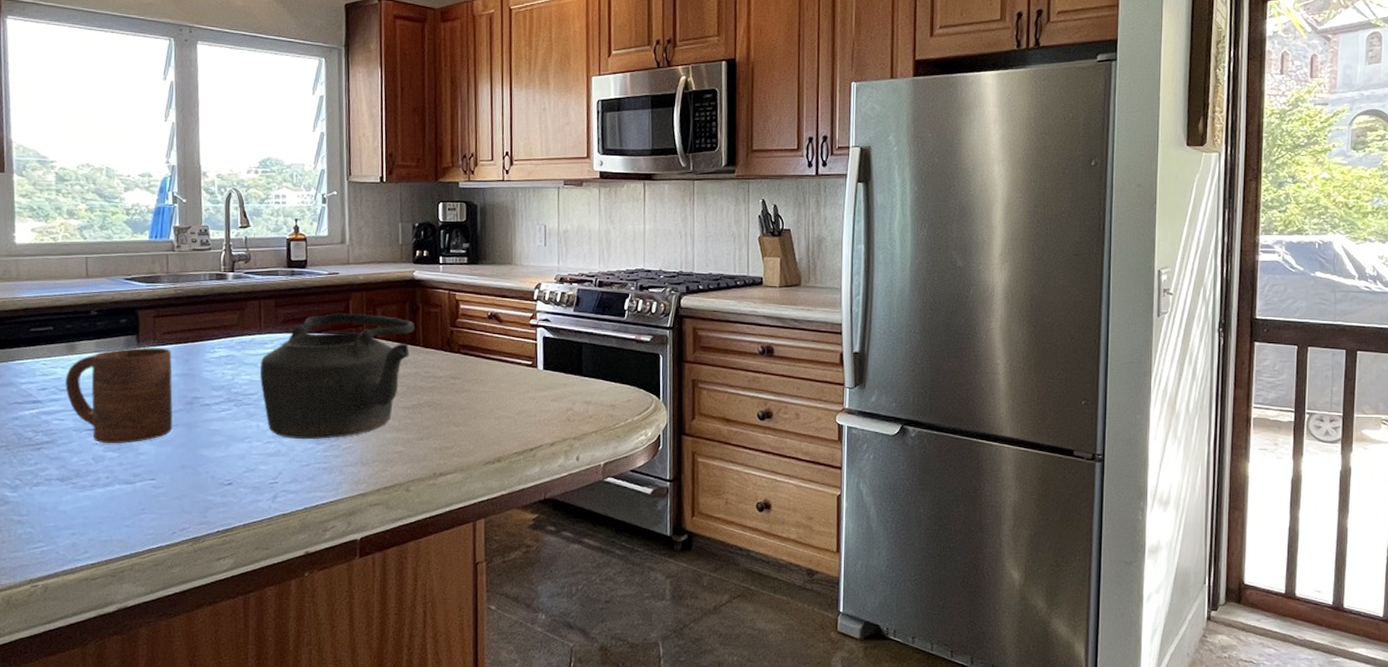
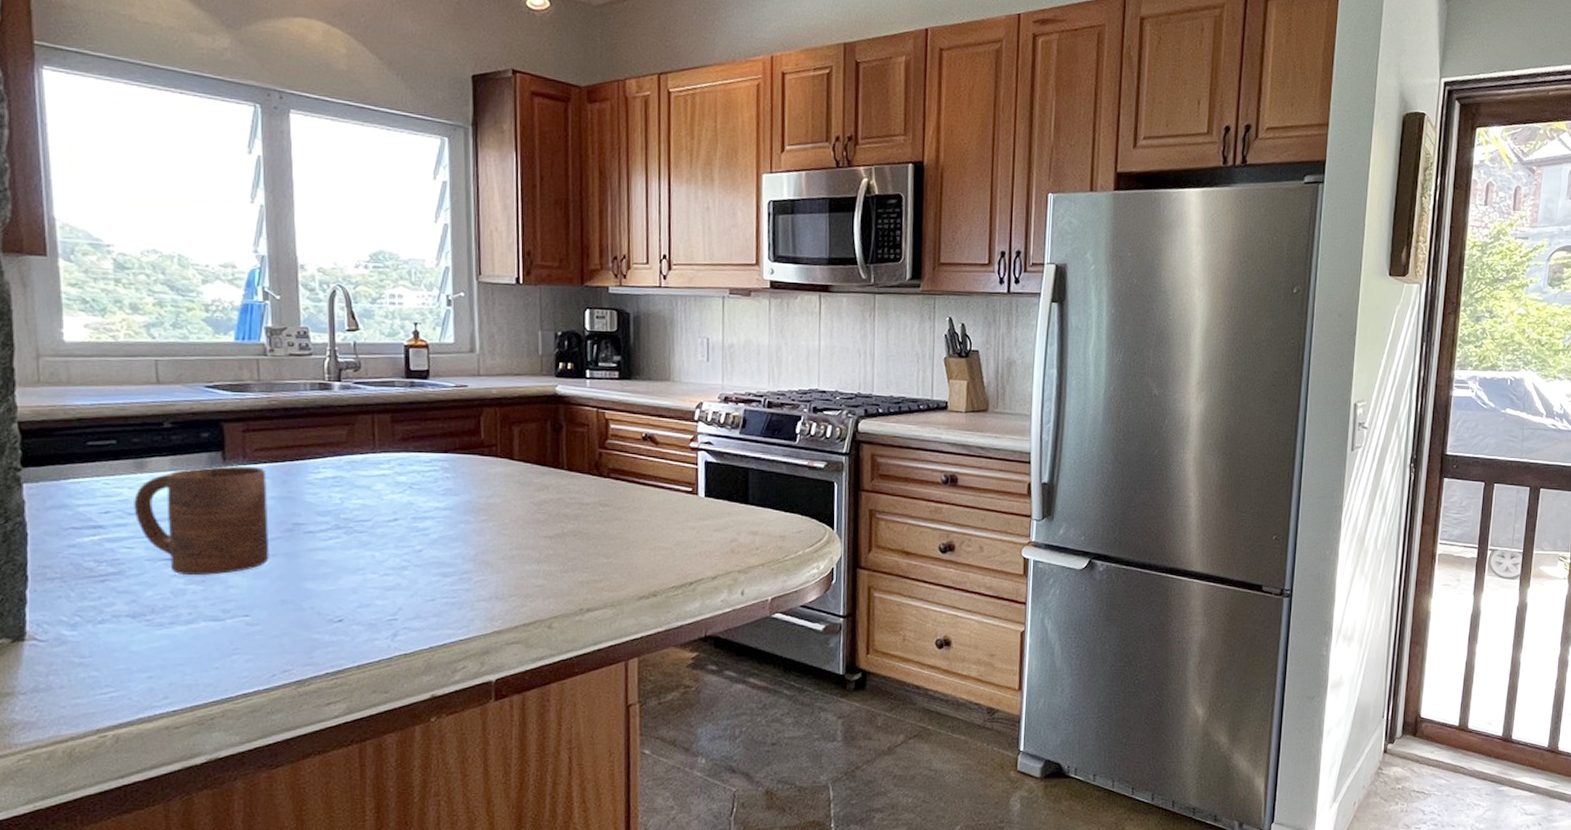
teapot: present [260,312,415,439] -> none [375,430,558,571]

